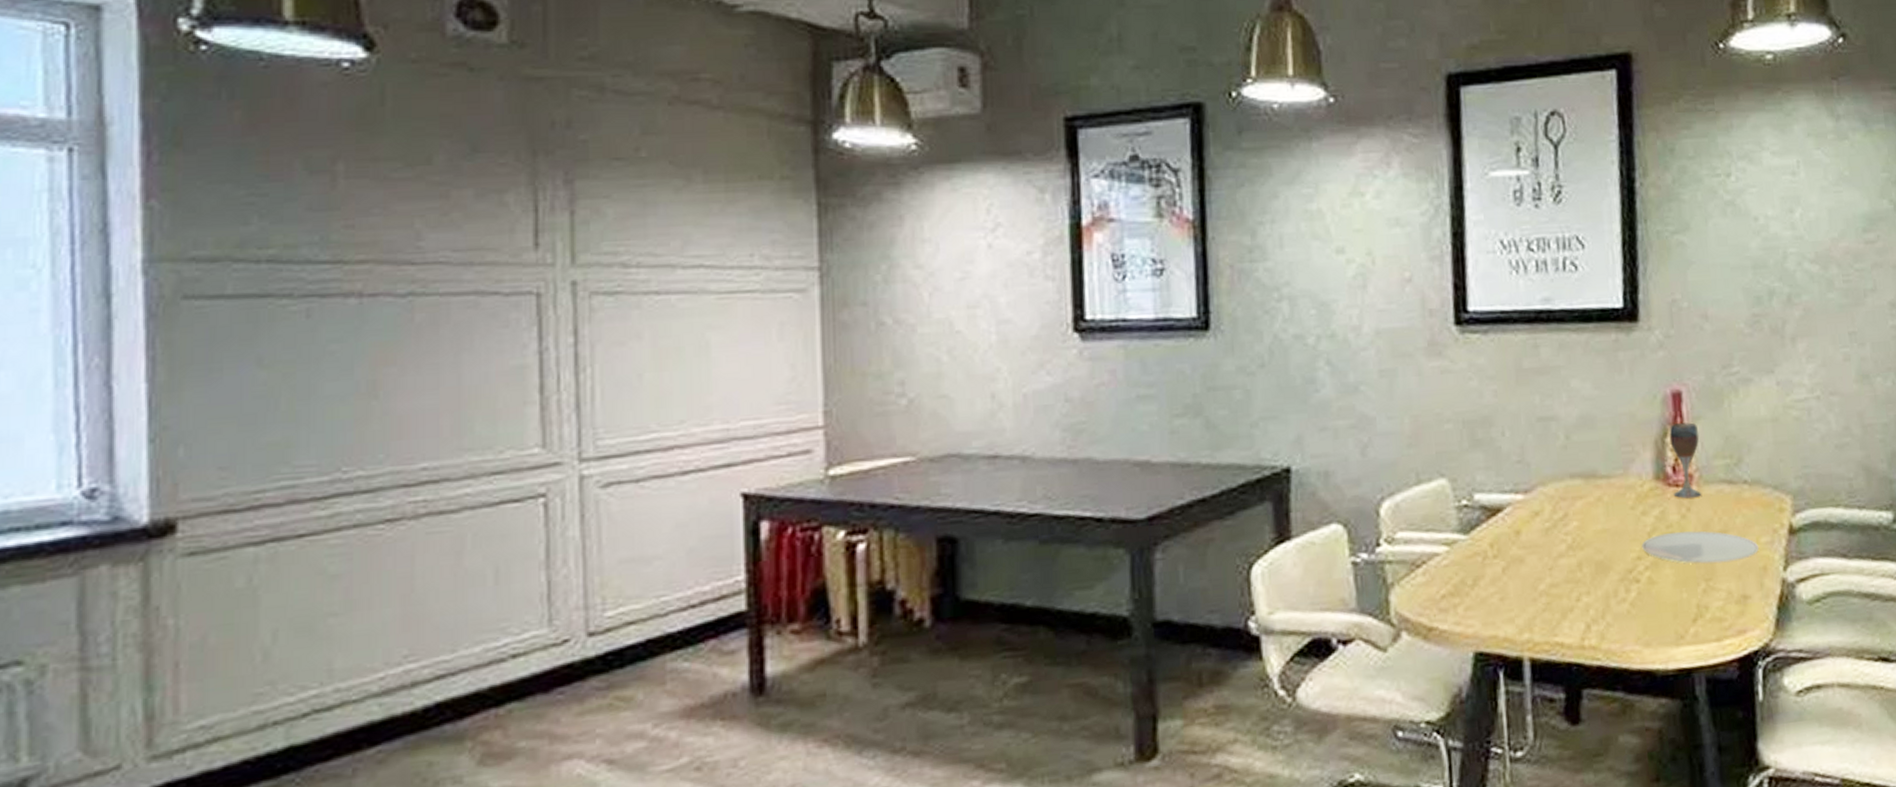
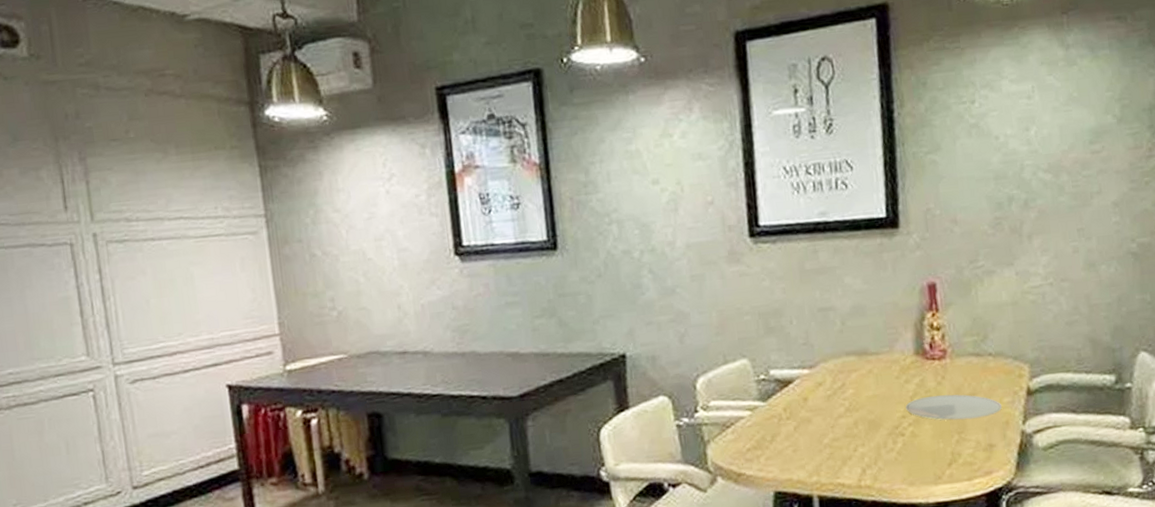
cup: present [1669,422,1702,500] -> none [926,308,954,370]

